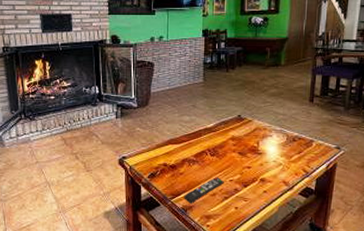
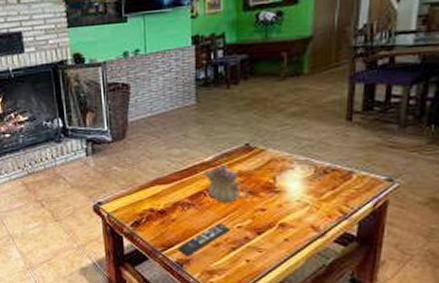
teapot: none [207,130,239,161] -> present [204,164,249,203]

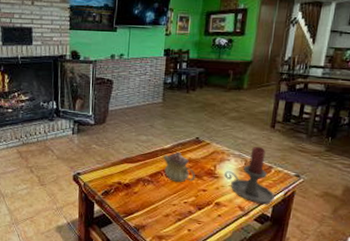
remote control: present [178,223,230,257] -> none [137,198,178,224]
candle holder: none [287,146,360,220] -> present [224,146,275,204]

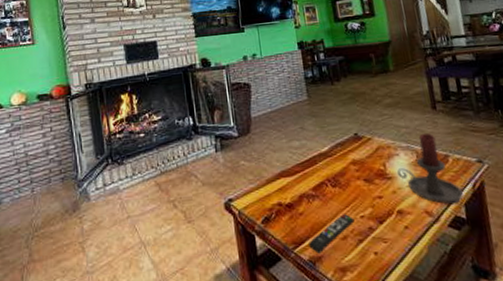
remote control: none [137,198,178,224] -> present [309,214,355,254]
teapot: present [163,151,195,183] -> none [323,154,366,193]

